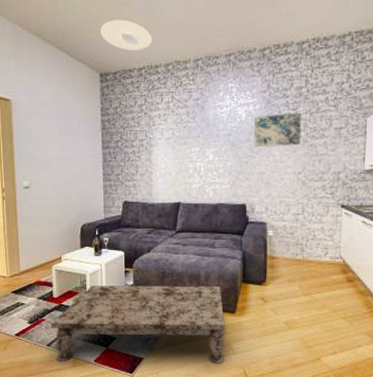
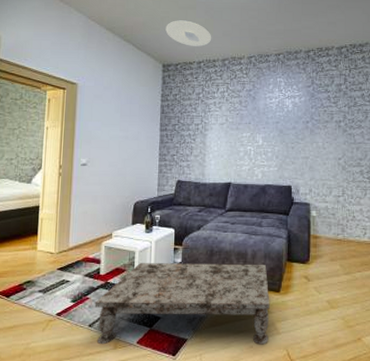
wall art: present [253,113,301,147] -> none [299,106,341,134]

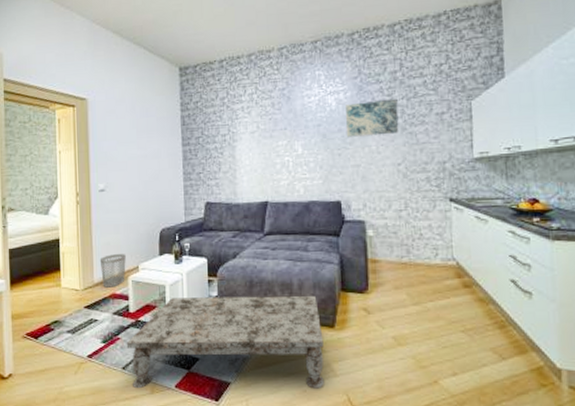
wastebasket: none [76,222,101,252] -> present [99,254,126,288]
ceiling light: present [165,20,212,46] -> none [179,12,234,43]
wall art: none [299,106,341,134] -> present [345,98,399,137]

